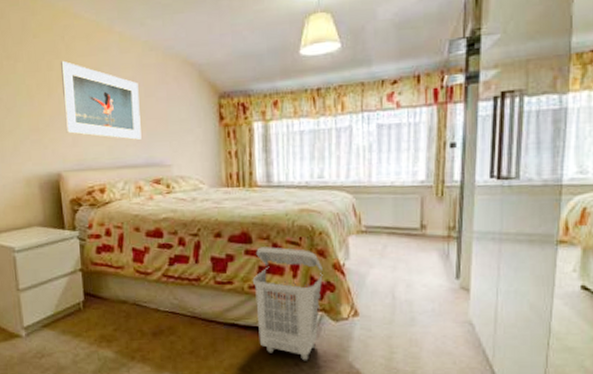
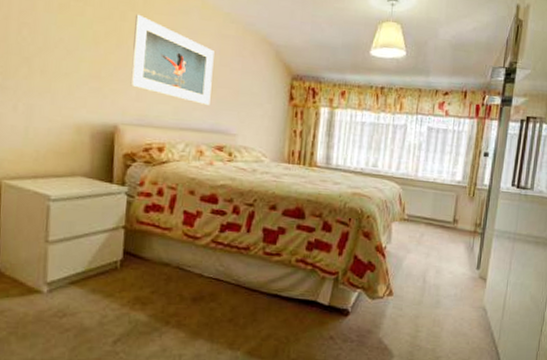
laundry basket: present [252,247,323,361] -> none [299,223,367,335]

